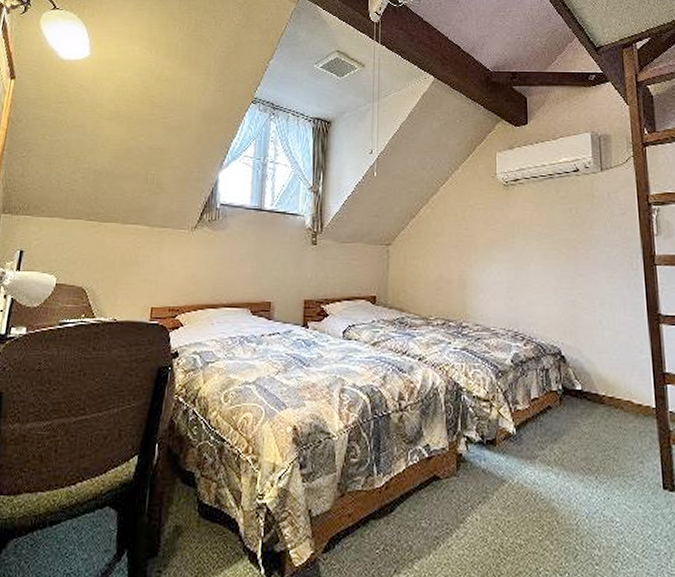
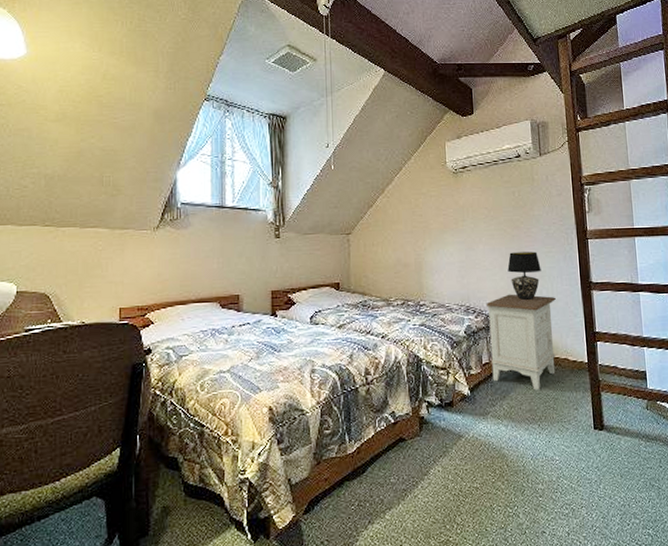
nightstand: none [536,321,618,436] -> present [486,294,556,390]
table lamp: none [562,275,601,331] -> present [507,251,541,301]

